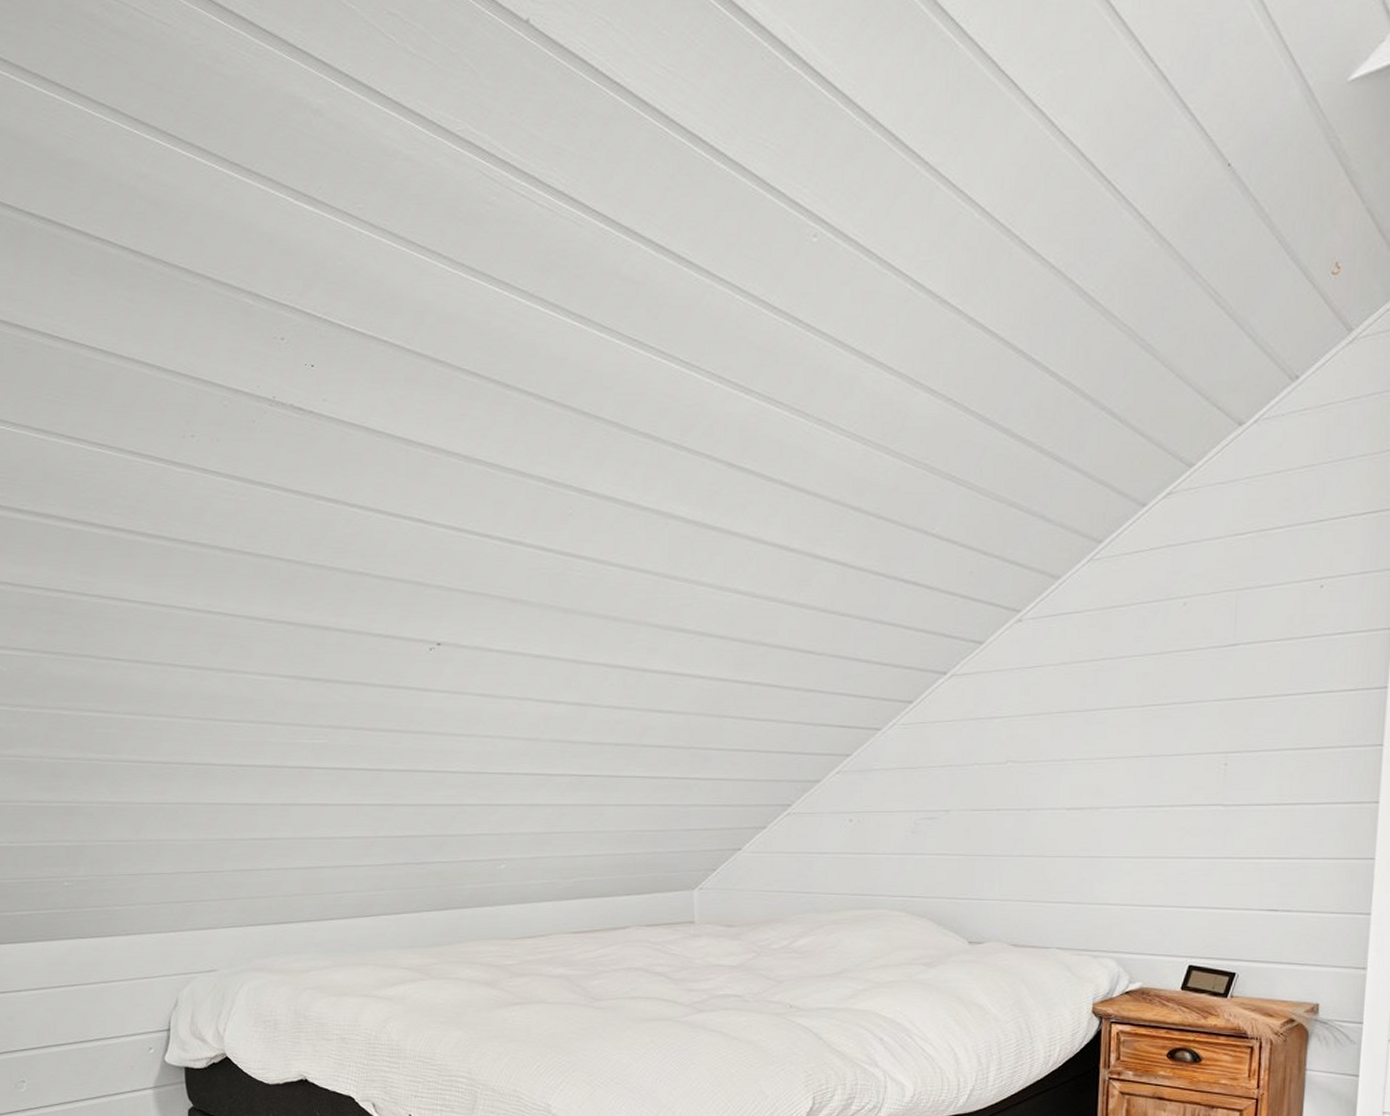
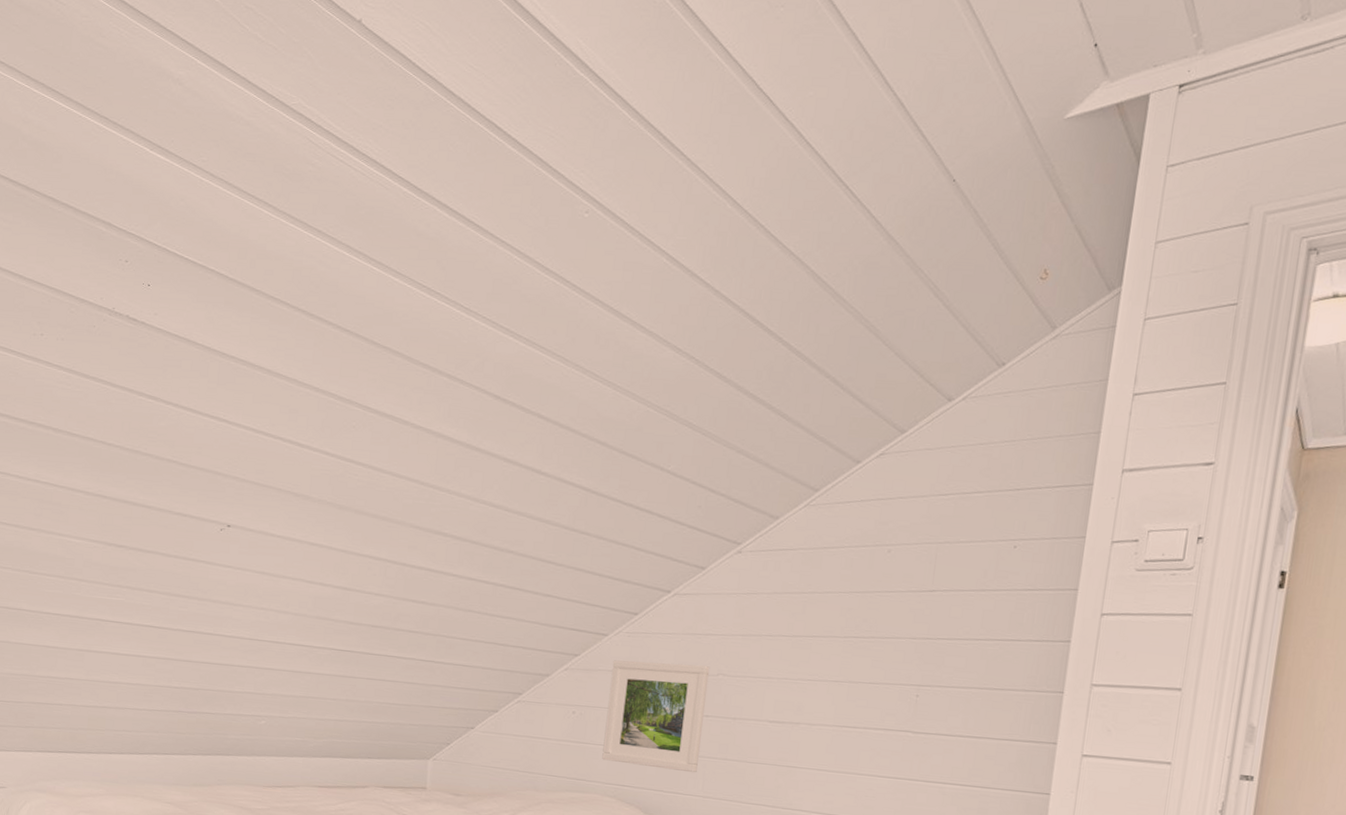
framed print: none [886,754,998,875] -> present [602,660,710,773]

